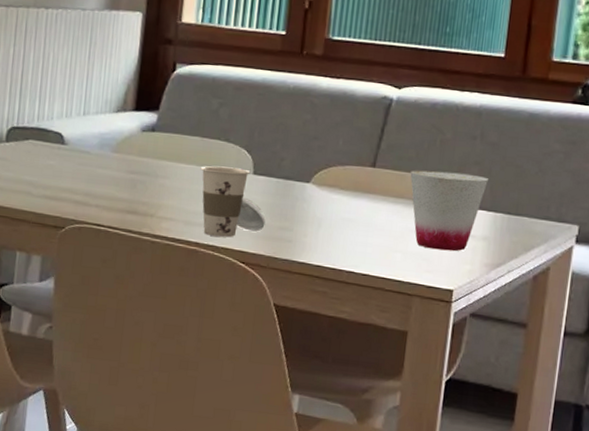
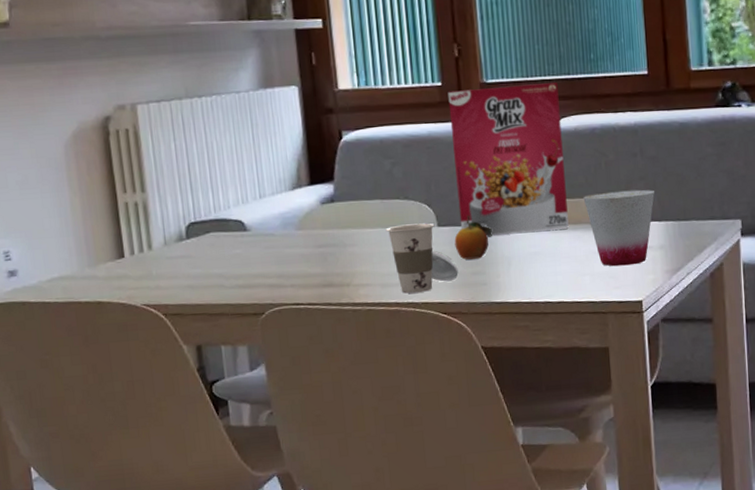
fruit: none [267,168,308,214] -> present [454,215,492,260]
cereal box: none [276,41,406,201] -> present [447,83,569,236]

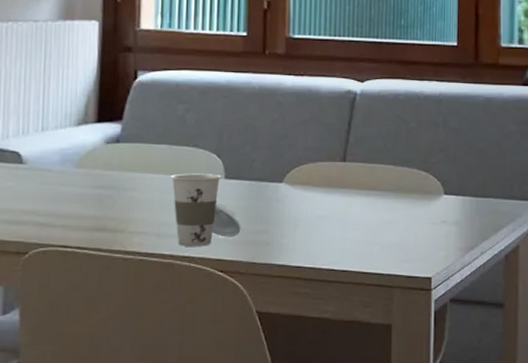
cereal box: present [447,83,569,236] -> none [249,42,365,194]
fruit: present [454,215,492,260] -> none [240,169,281,216]
cup: present [583,189,655,267] -> none [380,160,454,239]

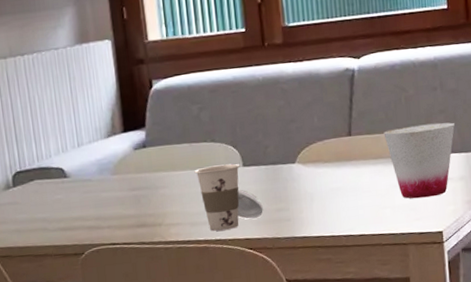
cup: none [380,160,454,239] -> present [383,122,455,199]

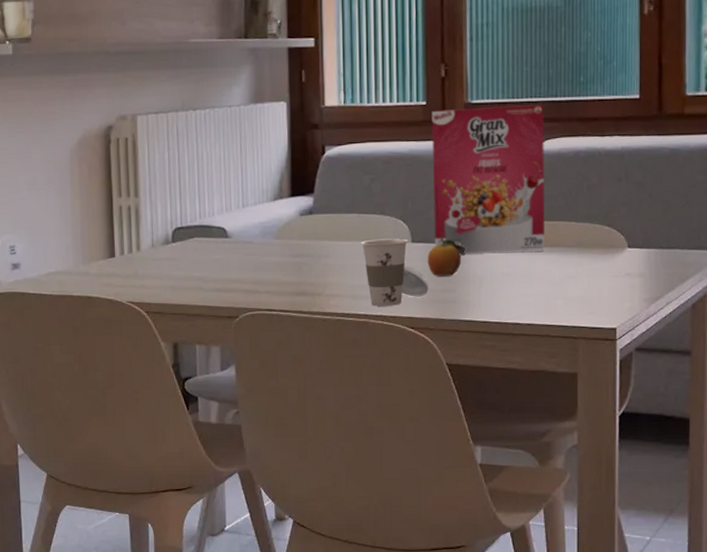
cereal box: none [251,22,370,173] -> present [431,105,545,254]
fruit: none [259,154,295,197] -> present [427,232,466,276]
cup: present [383,122,455,199] -> none [562,215,637,292]

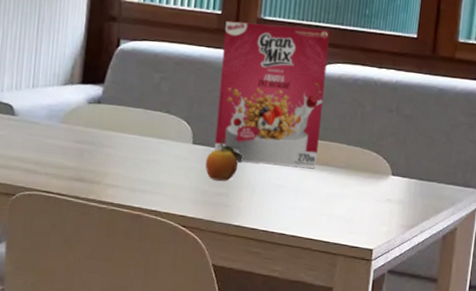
cup: present [360,238,429,306] -> none [143,136,204,203]

